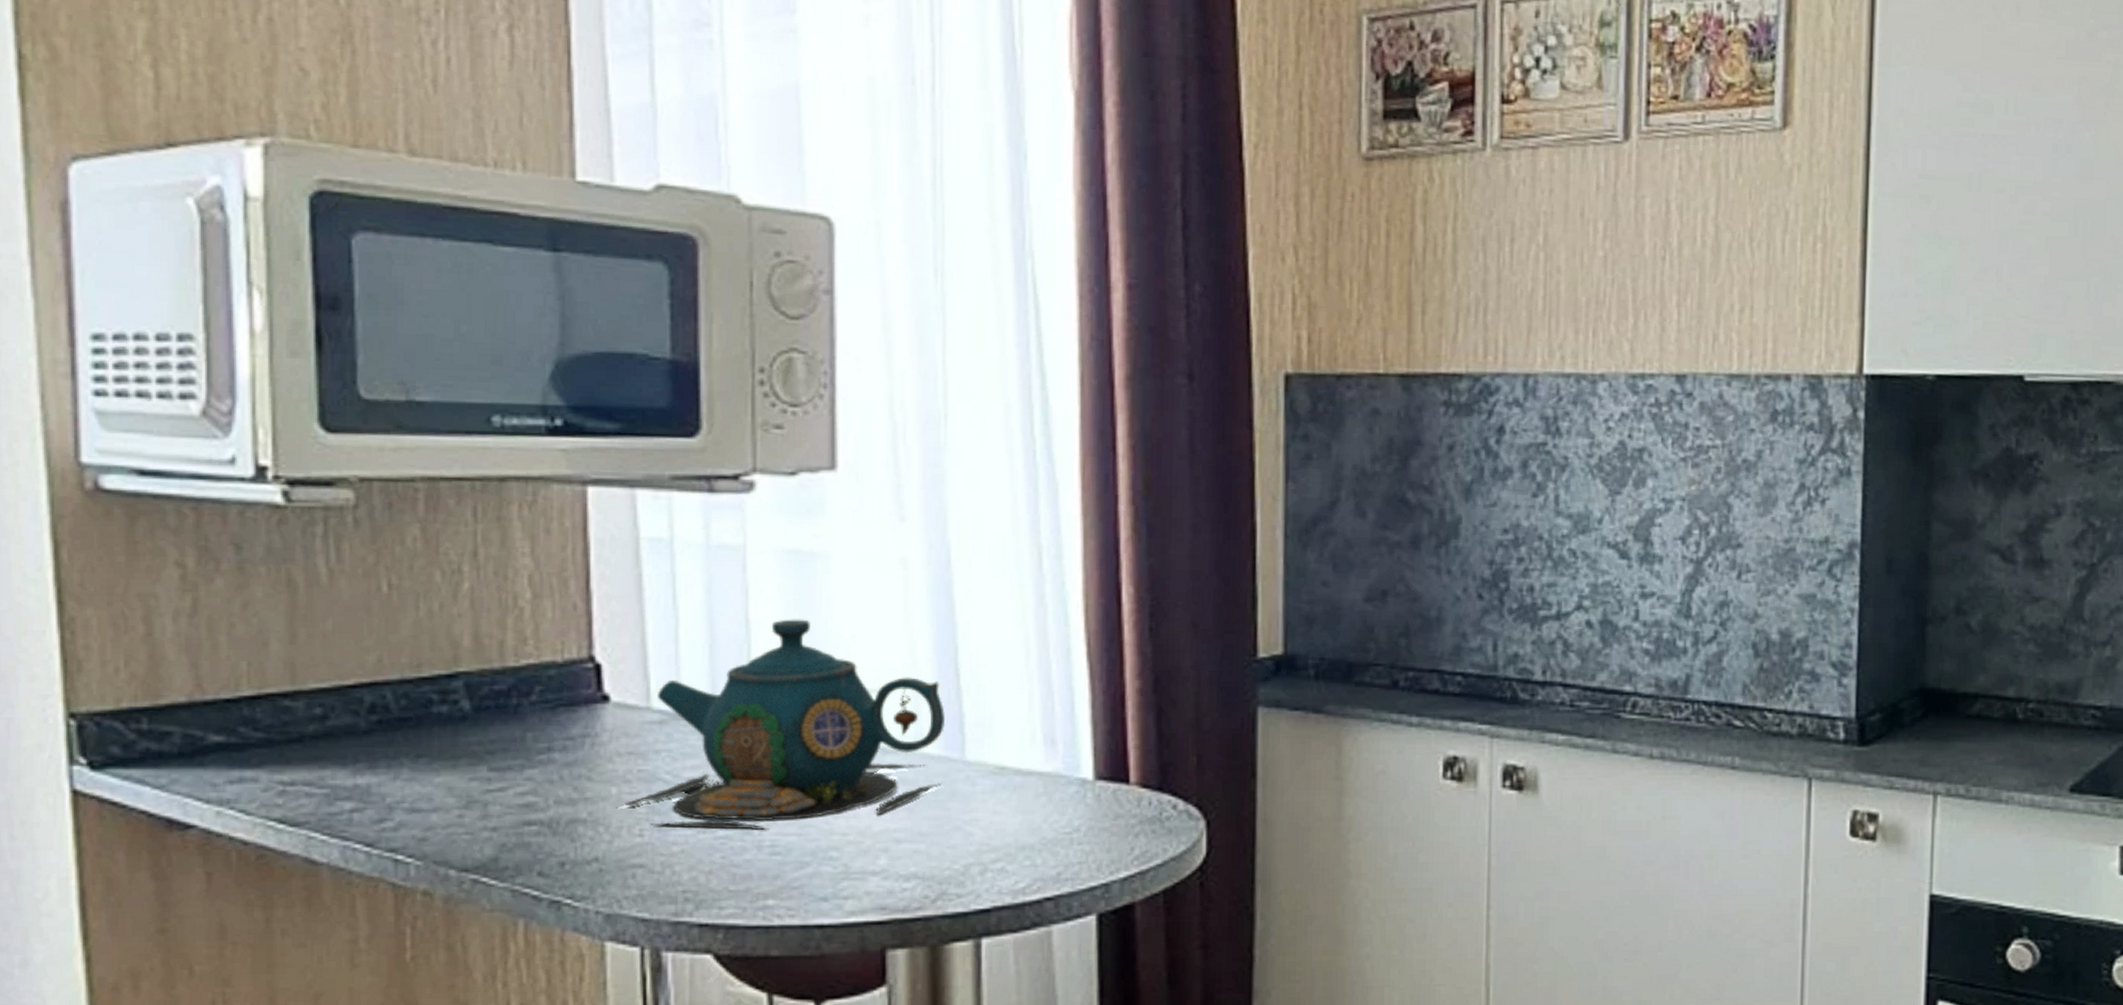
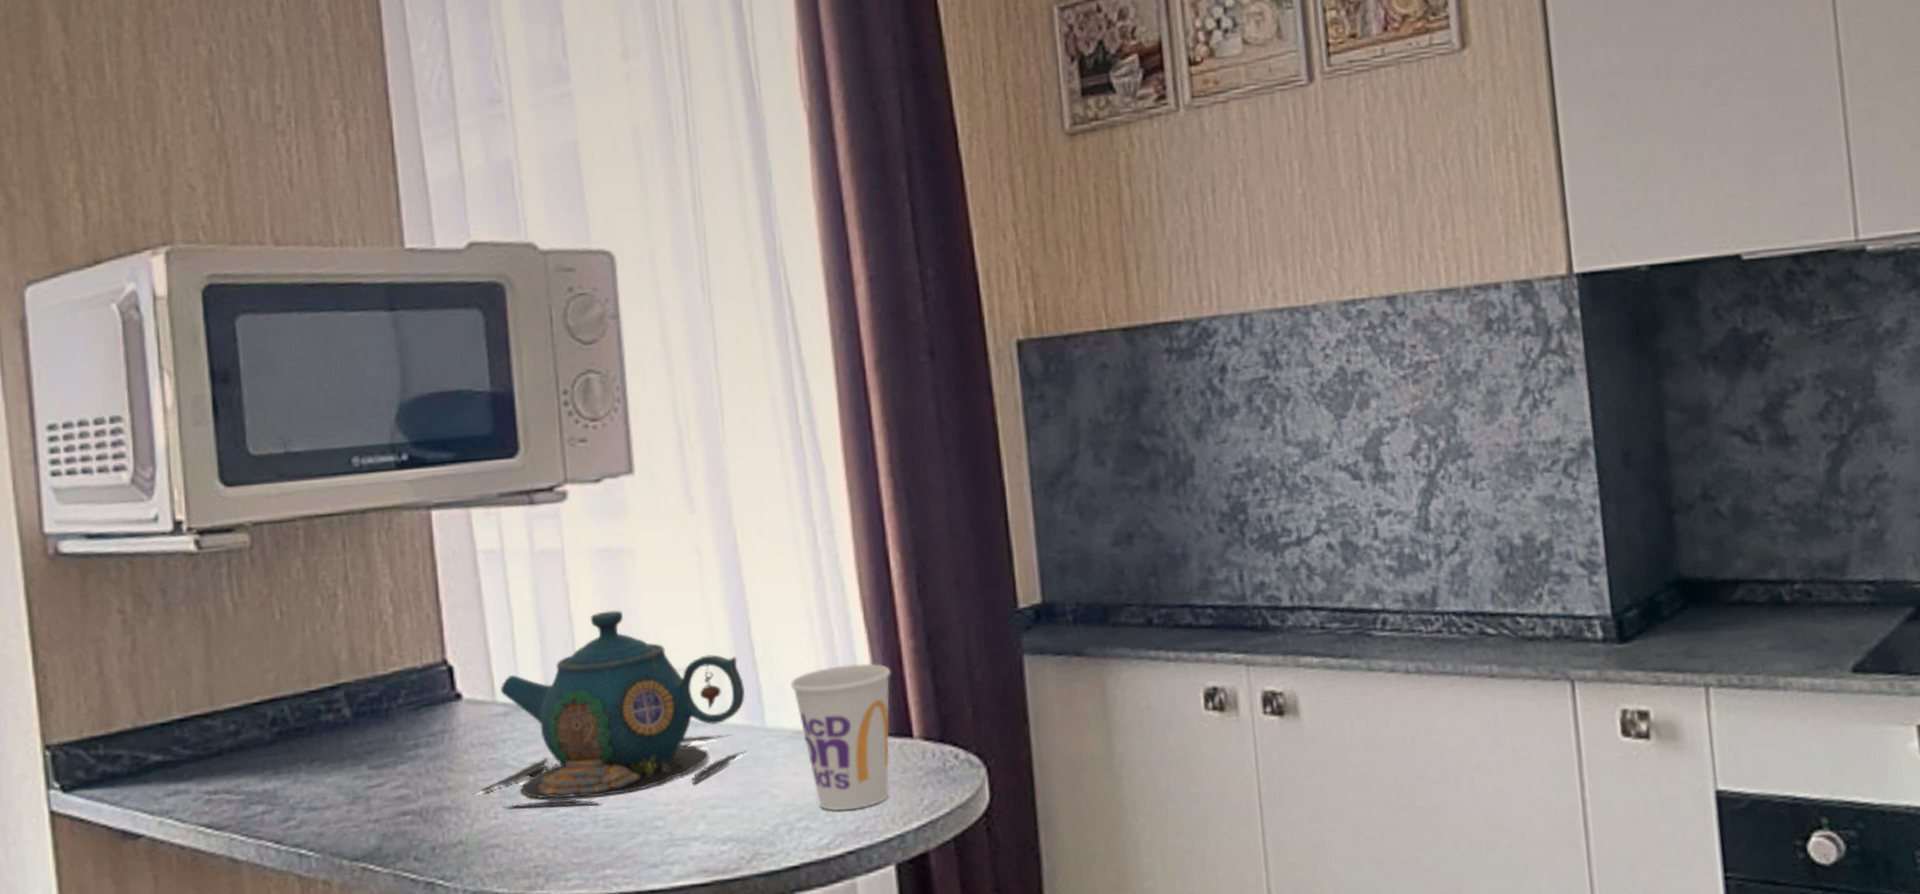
cup: none [998,701,1112,855] -> present [791,663,891,811]

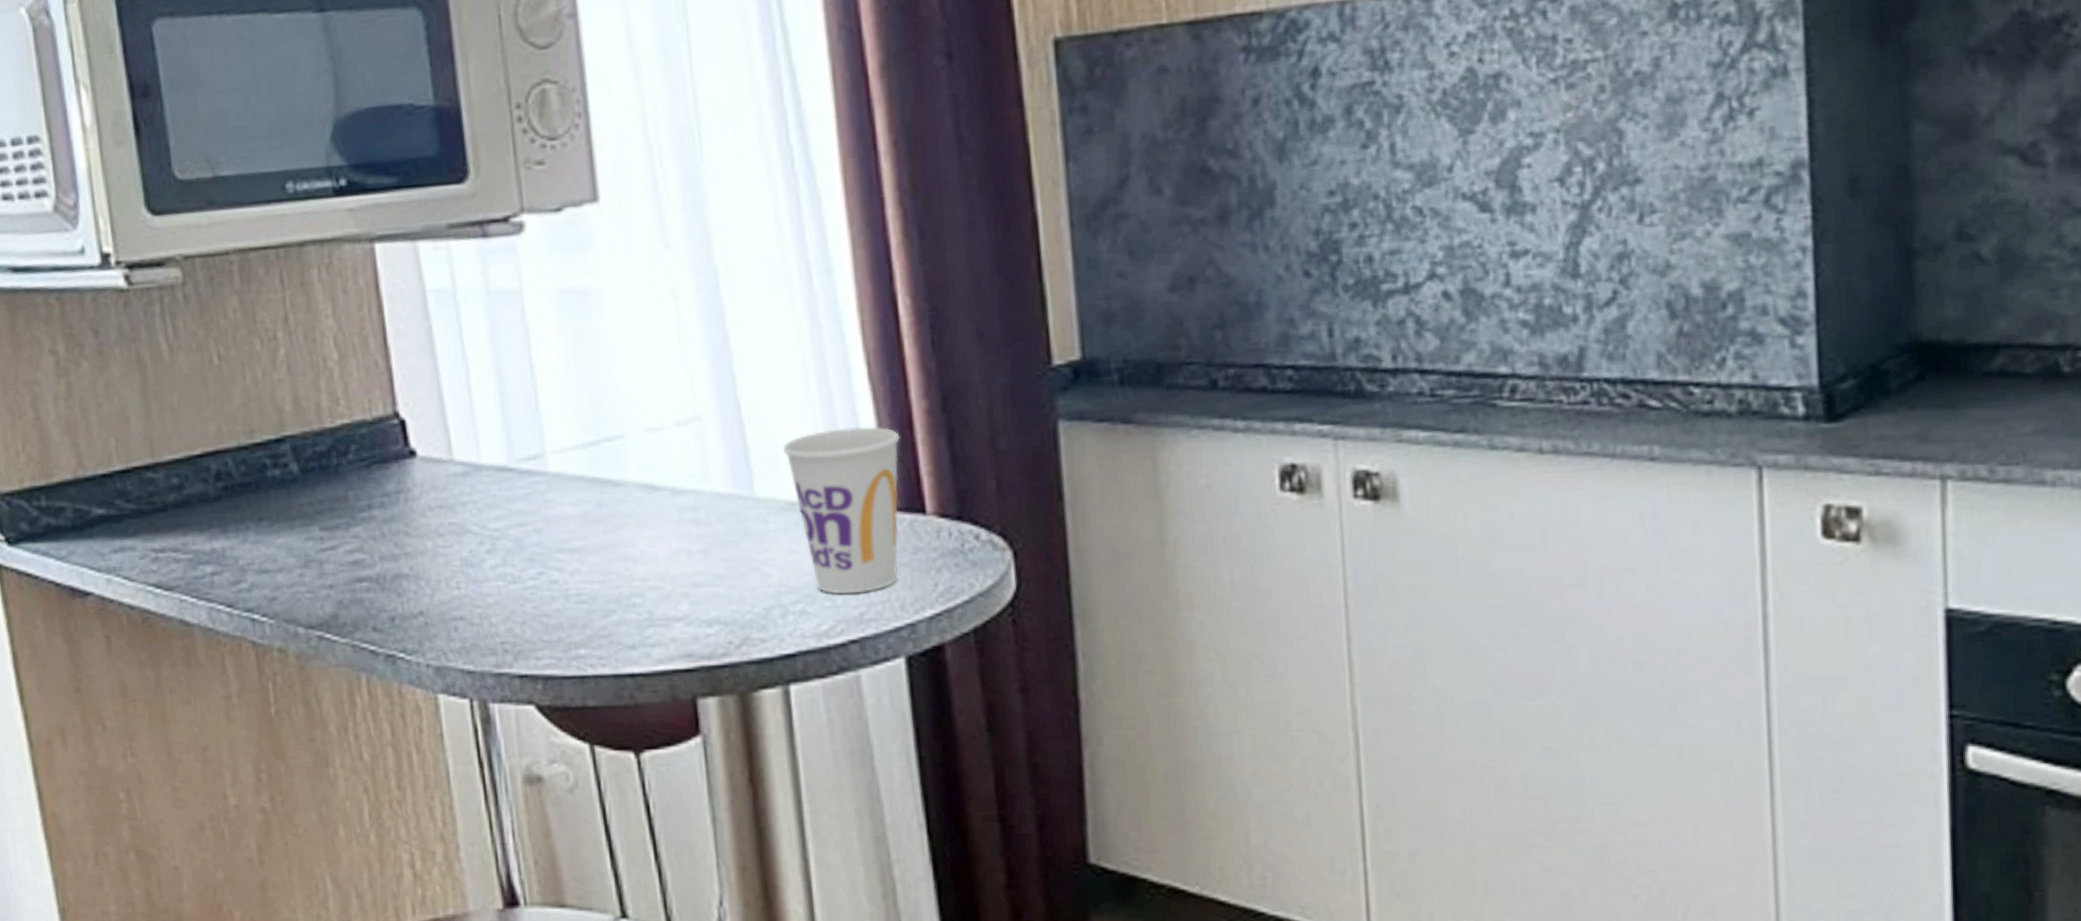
teapot: present [474,610,747,809] -> none [433,359,734,580]

